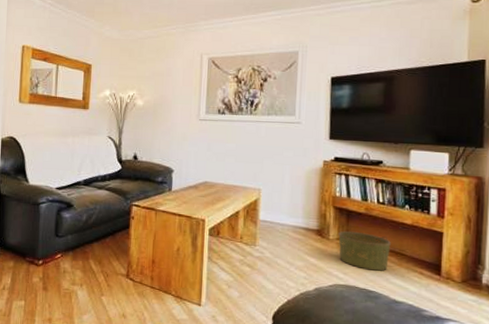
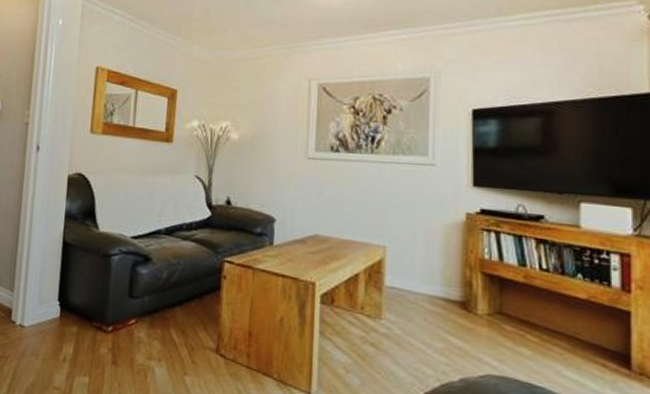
basket: present [338,230,391,271] -> none [489,304,560,360]

